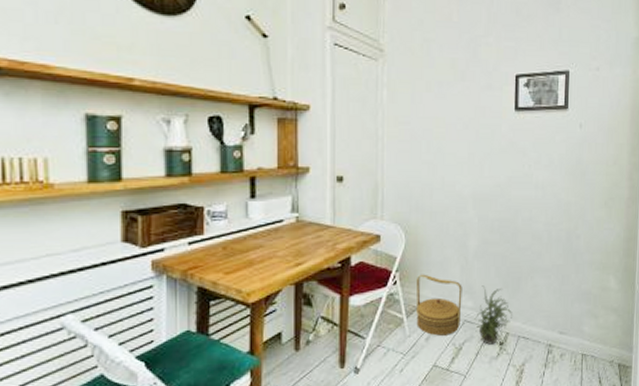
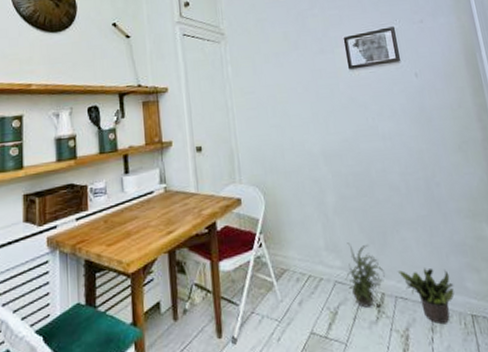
basket: present [416,274,462,336] -> none [280,234,332,300]
potted plant: none [524,312,573,360] -> present [397,268,455,324]

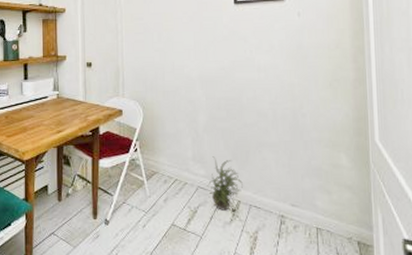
potted plant: present [397,268,455,324] -> none [254,184,305,231]

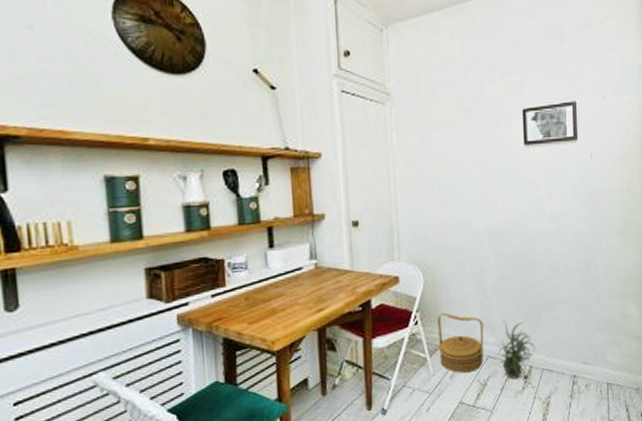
basket: none [153,143,195,199] -> present [436,312,484,373]

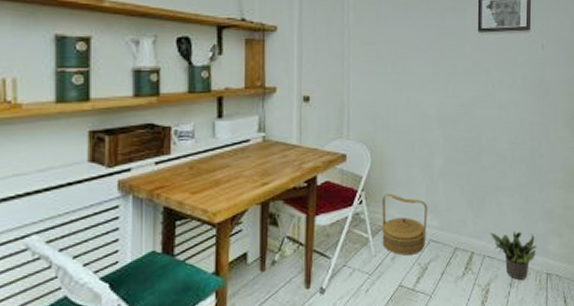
potted plant: present [497,320,535,379] -> none [439,204,477,264]
potted plant: none [547,343,596,391] -> present [489,231,537,280]

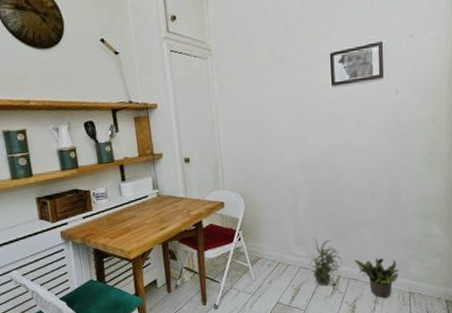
basket: present [381,193,428,256] -> none [256,231,297,280]
potted plant: none [439,204,477,264] -> present [309,238,342,286]

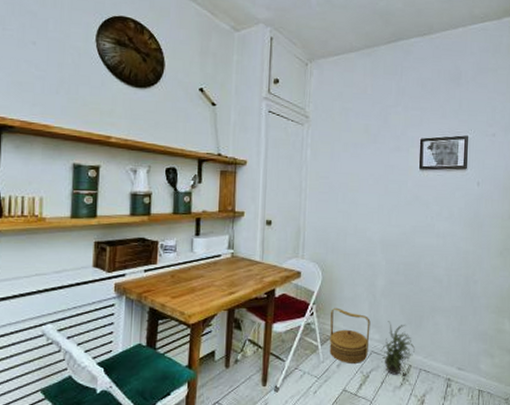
basket: none [256,231,297,280] -> present [329,307,371,363]
potted plant: present [353,258,399,298] -> none [425,349,470,394]

